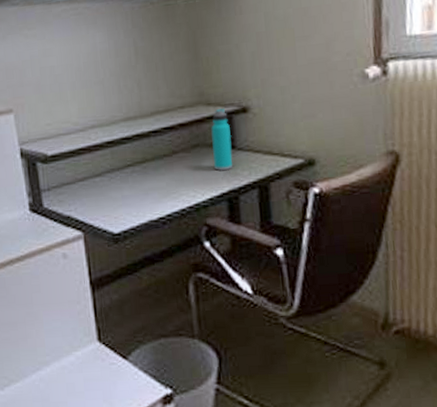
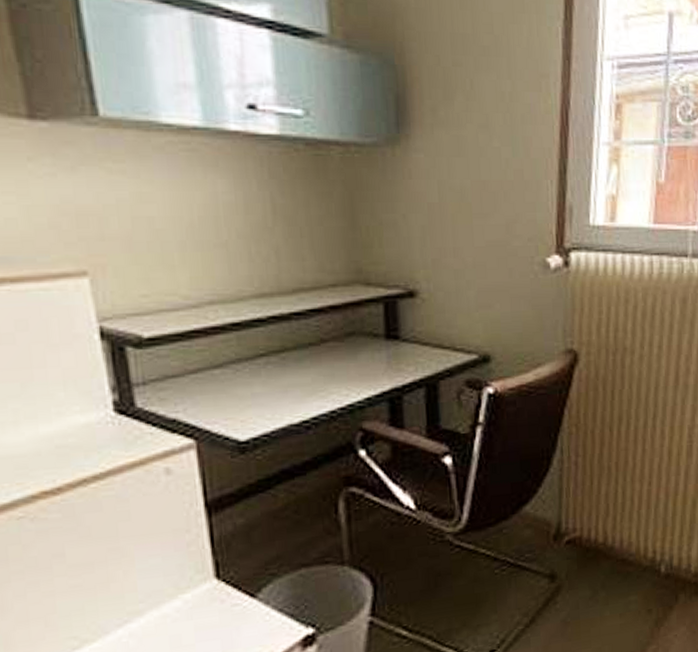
water bottle: present [211,108,233,171] -> none [370,289,396,365]

